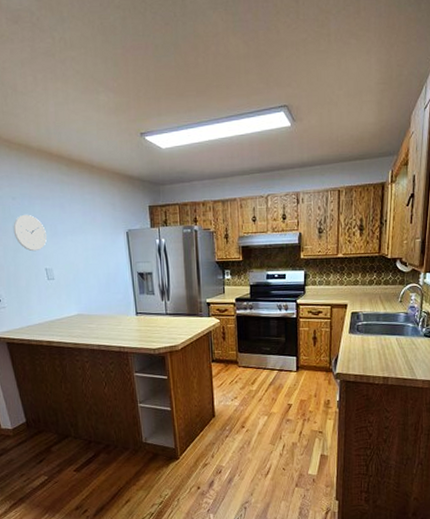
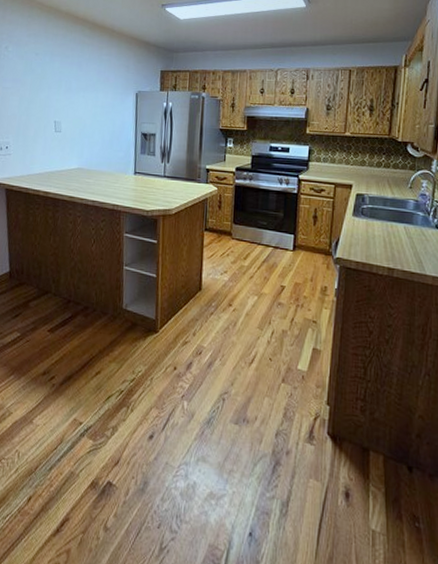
wall clock: present [13,214,47,252] -> none [31,69,61,104]

